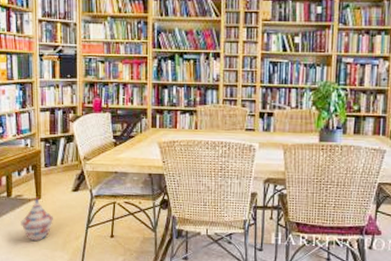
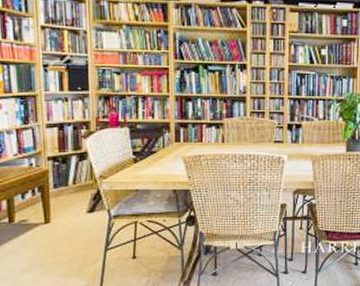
woven basket: present [21,197,54,242] -> none [26,221,67,270]

